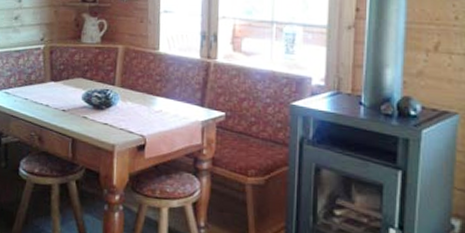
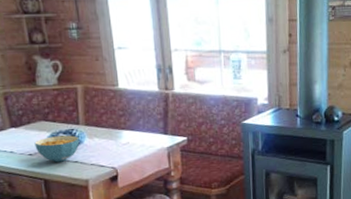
cereal bowl: none [69,94,113,122] -> present [34,135,80,163]

